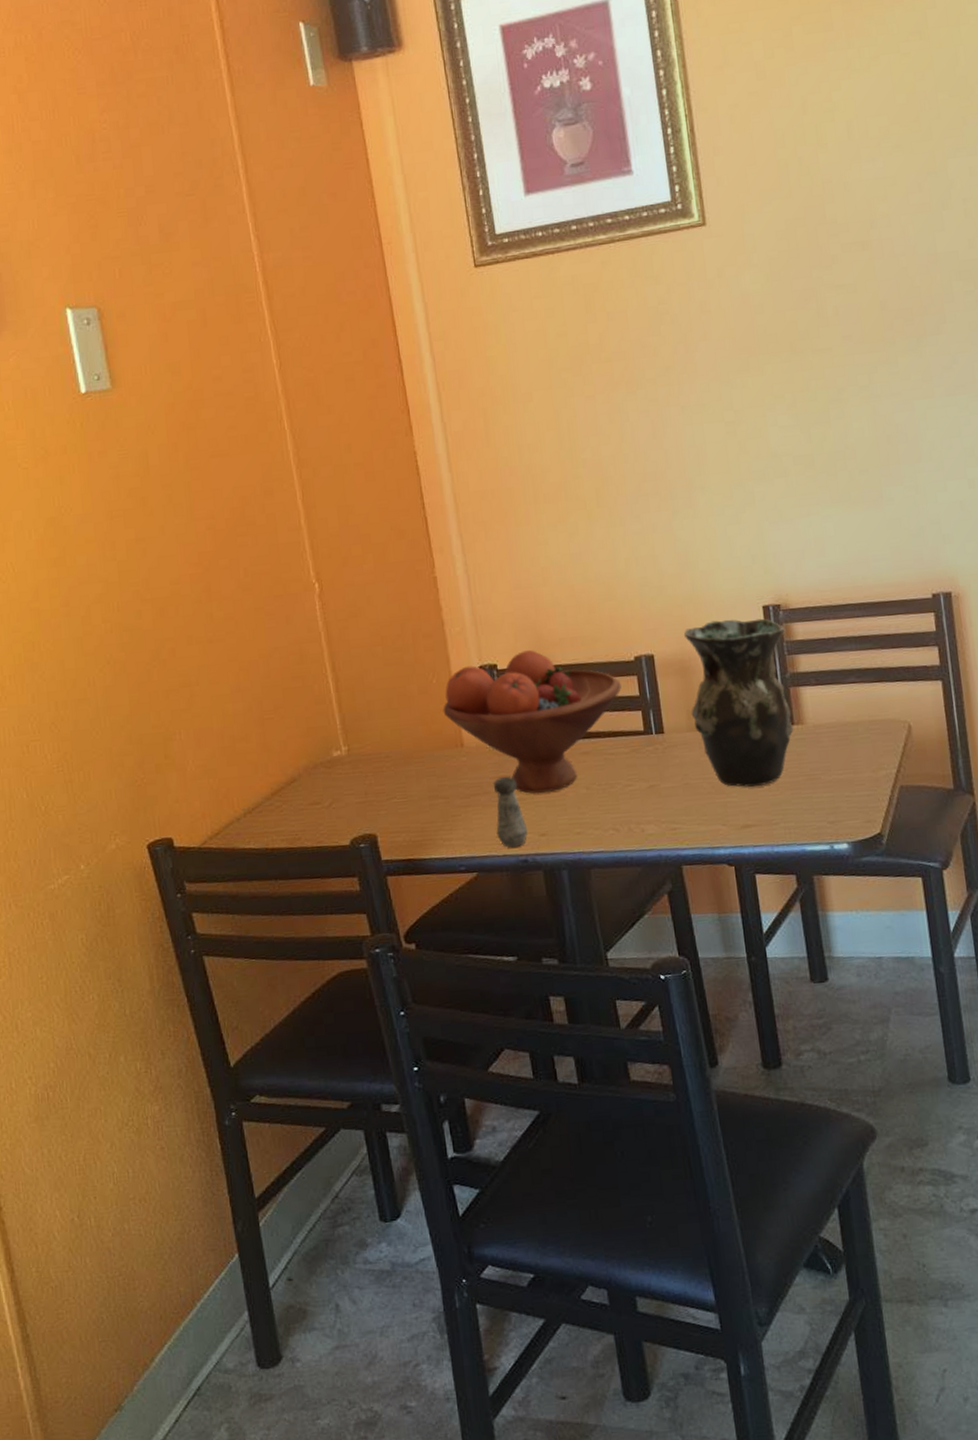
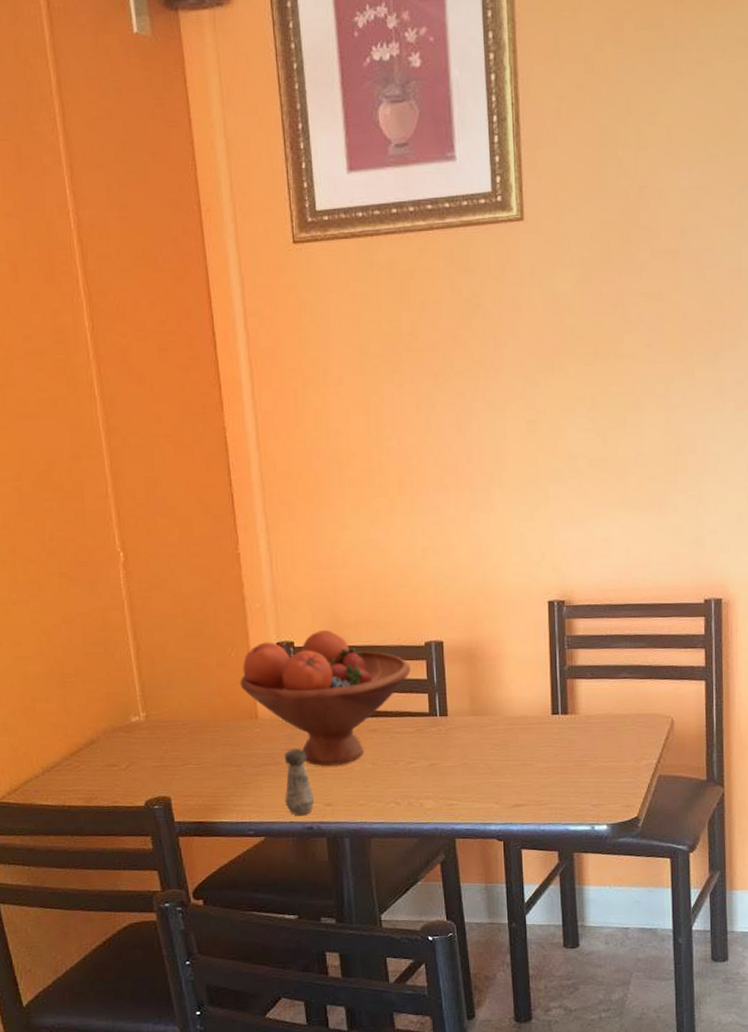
vase: present [683,618,794,787] -> none [472,611,568,770]

